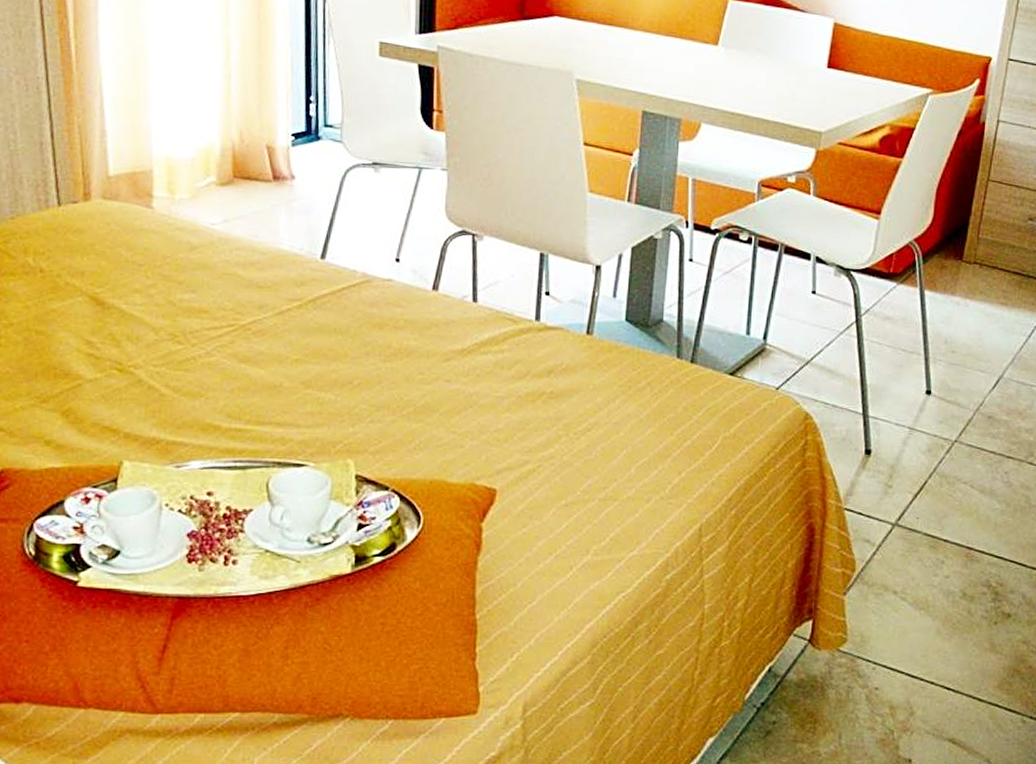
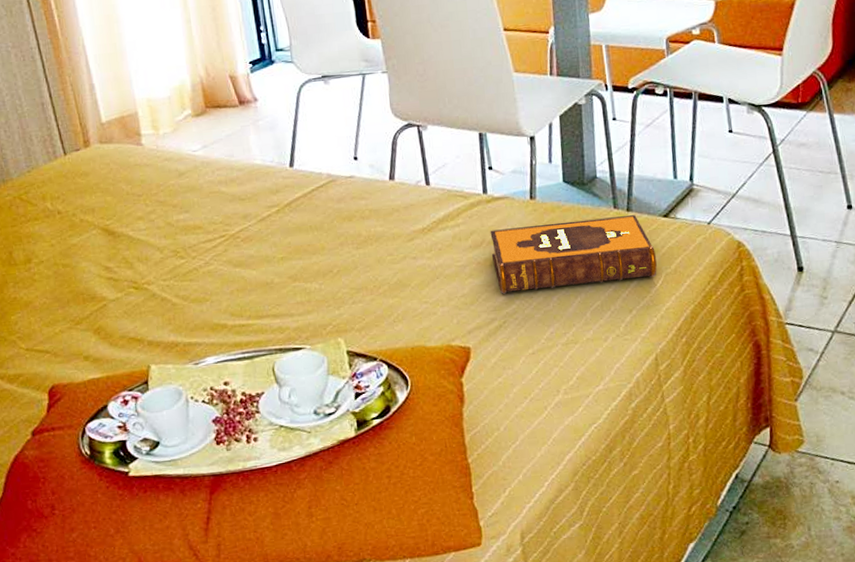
hardback book: none [534,362,716,440] -> present [490,215,657,294]

